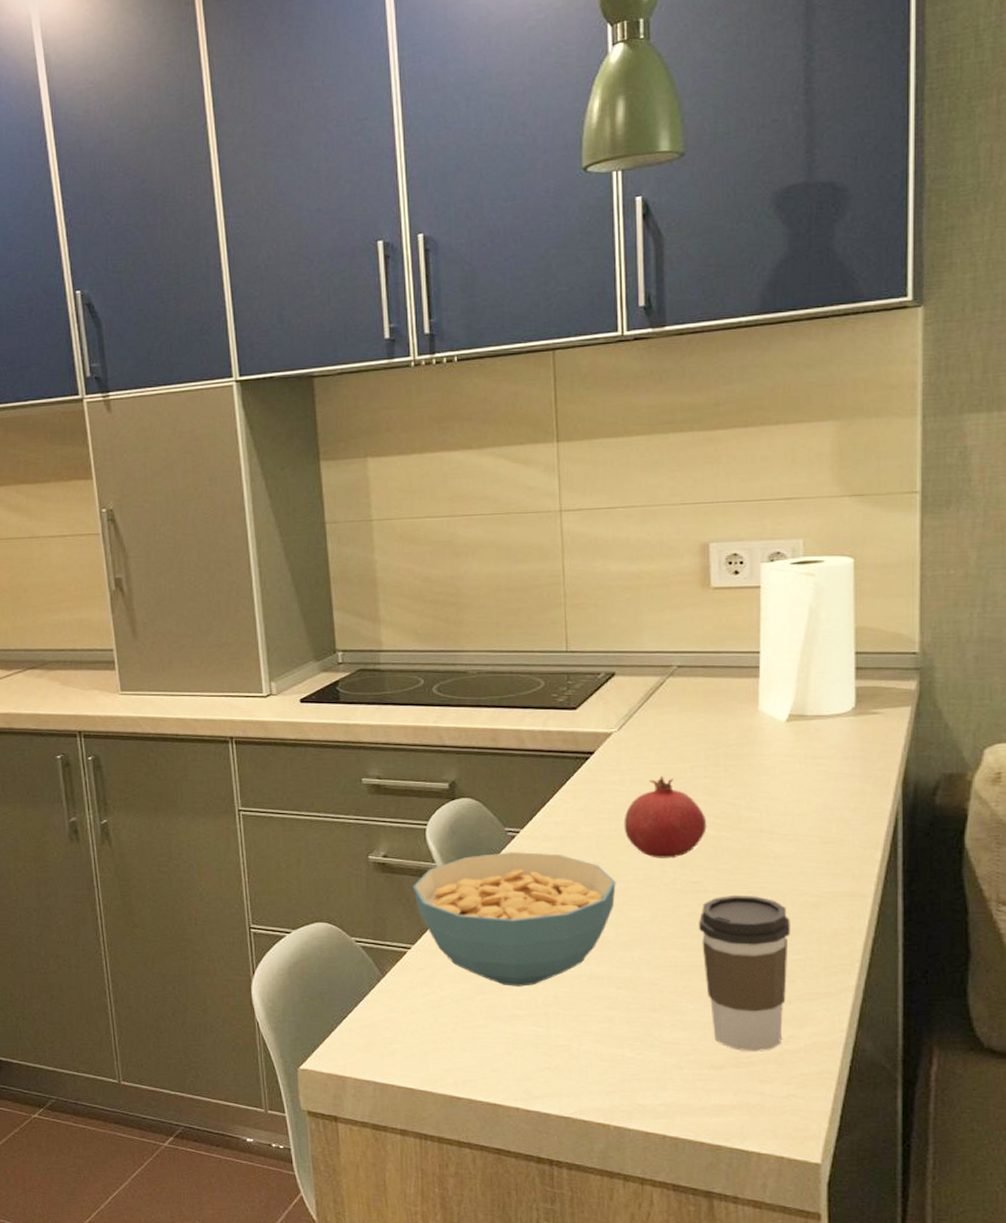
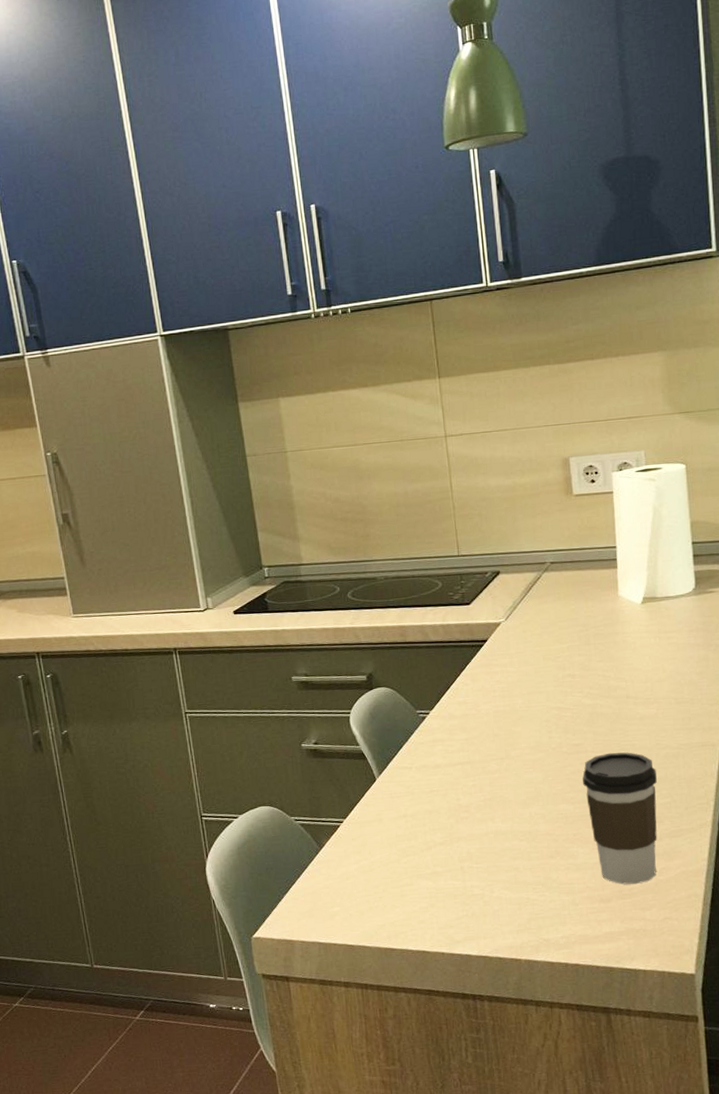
cereal bowl: present [413,852,616,987] -> none [341,729,513,848]
fruit: present [624,775,707,858] -> none [515,656,584,727]

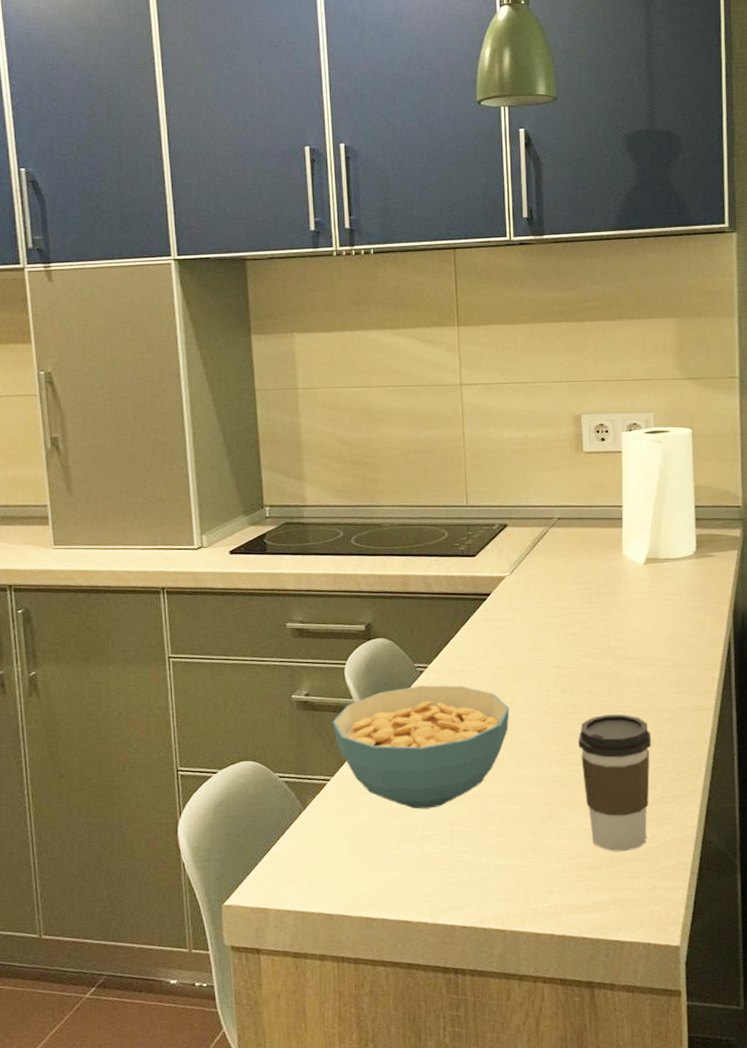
cereal bowl: none [341,729,513,848] -> present [332,685,510,809]

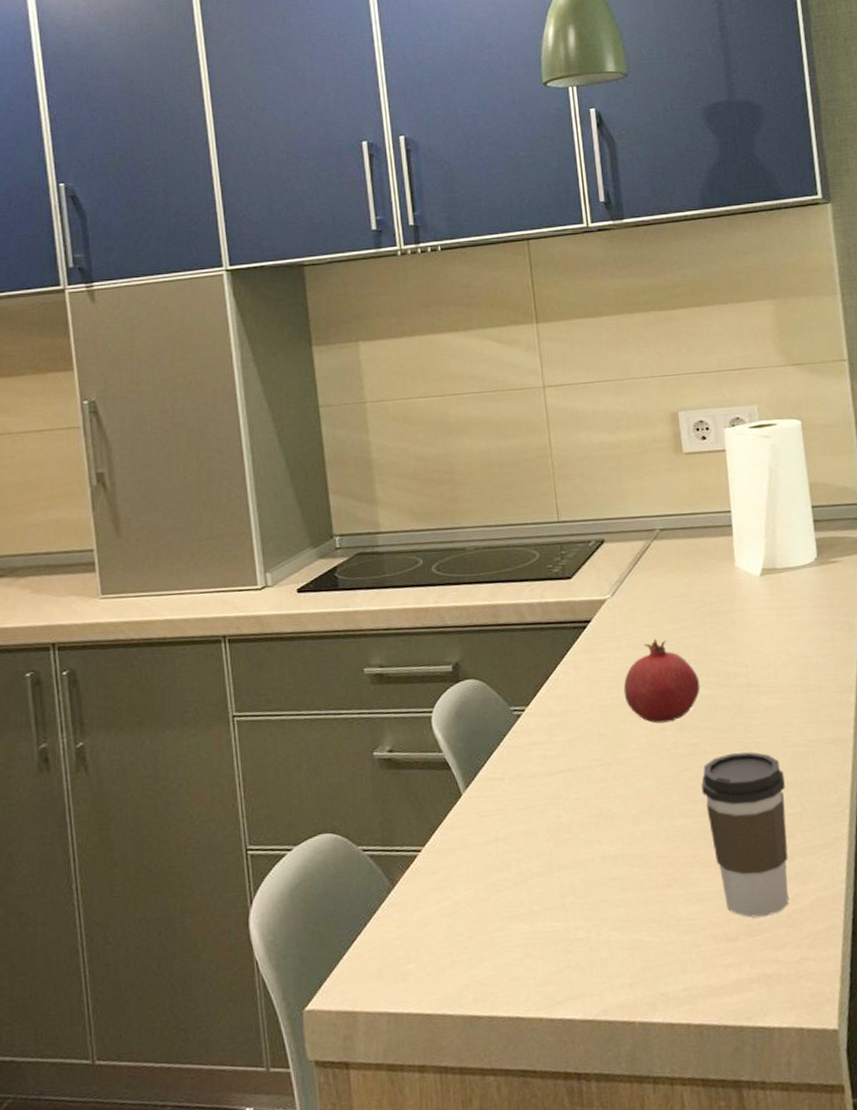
cereal bowl: present [332,685,510,809] -> none [420,729,622,880]
fruit: none [515,613,583,686] -> present [623,638,700,724]

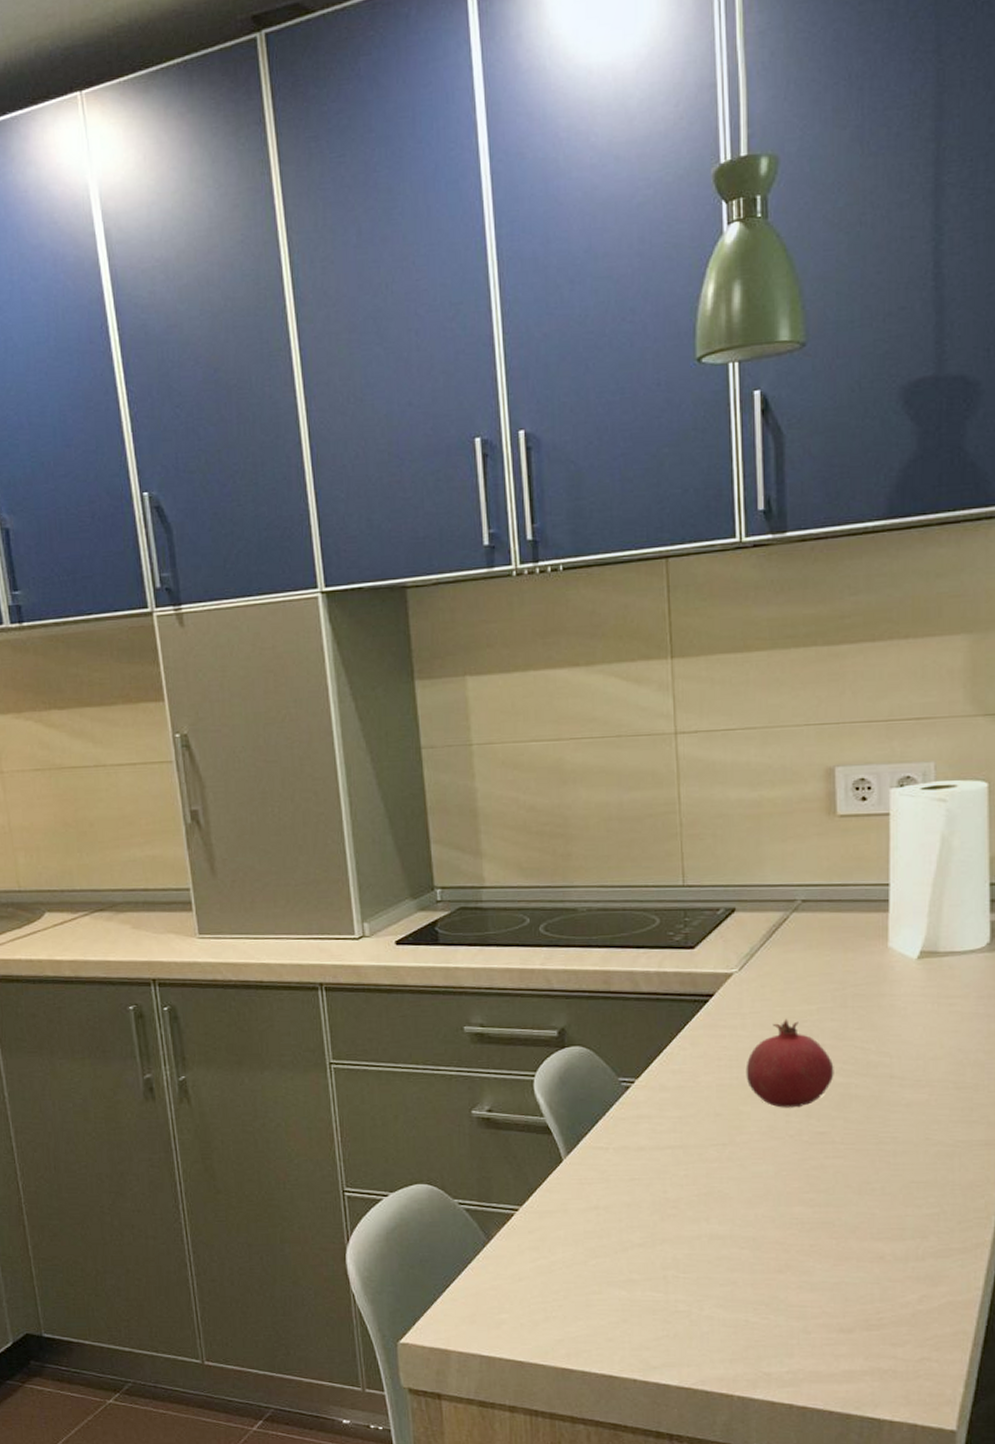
coffee cup: present [701,751,789,918] -> none [826,1145,923,1314]

